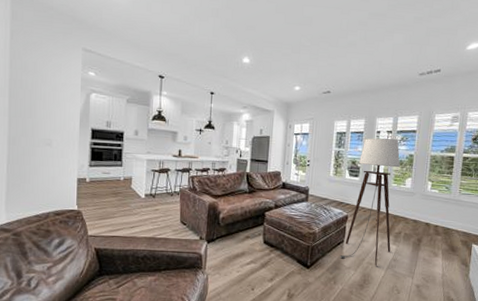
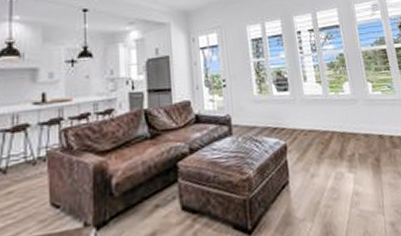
floor lamp: present [340,138,400,266] -> none [285,38,348,208]

